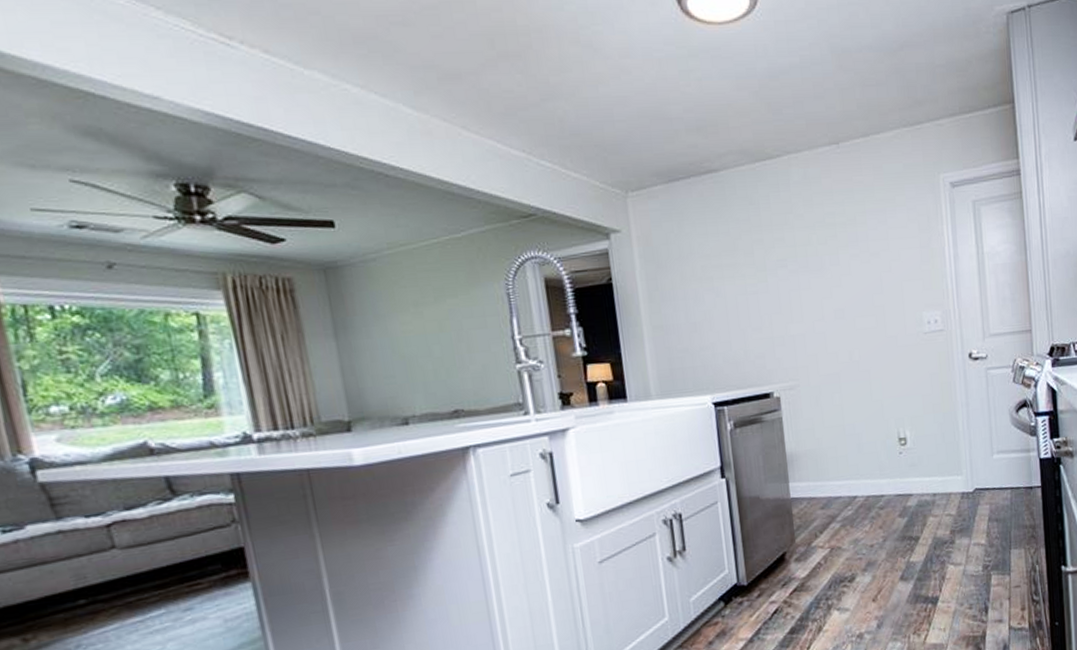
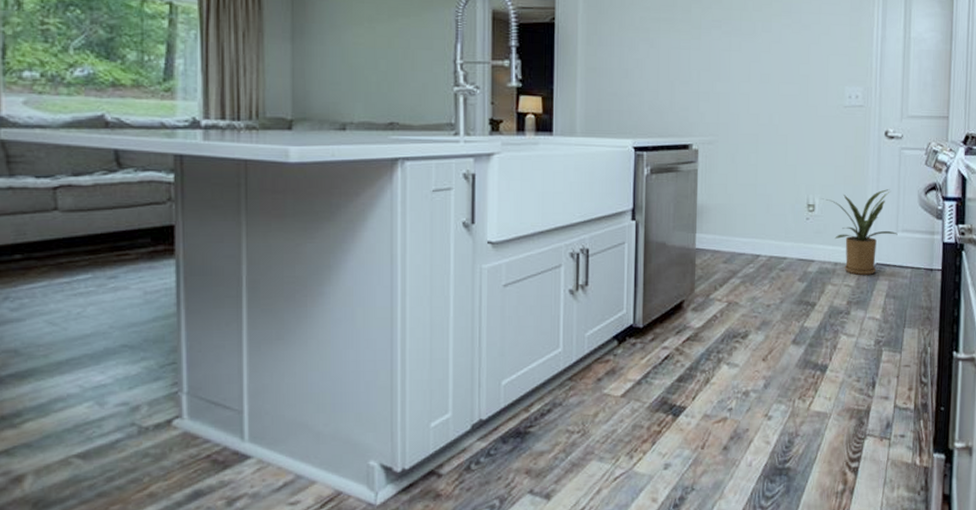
house plant: none [912,412,993,503] -> present [822,189,898,275]

